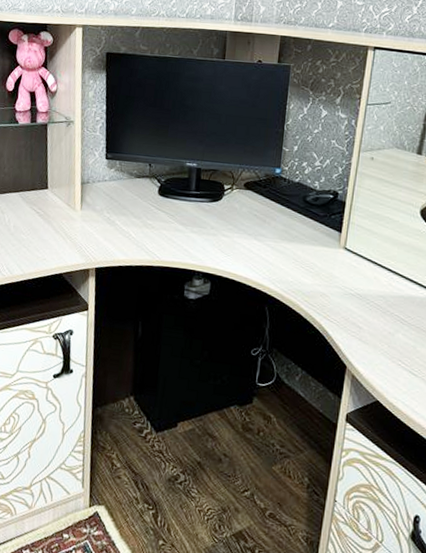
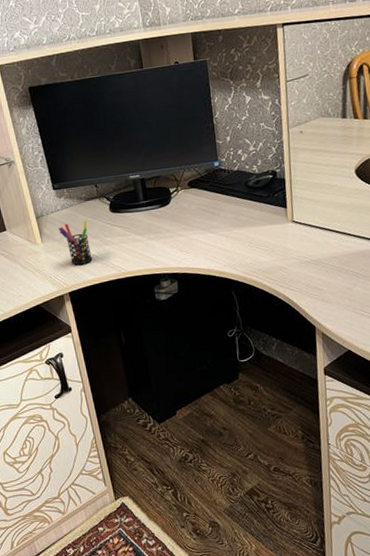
pen holder: none [101,196,132,242] -> present [58,220,92,265]

